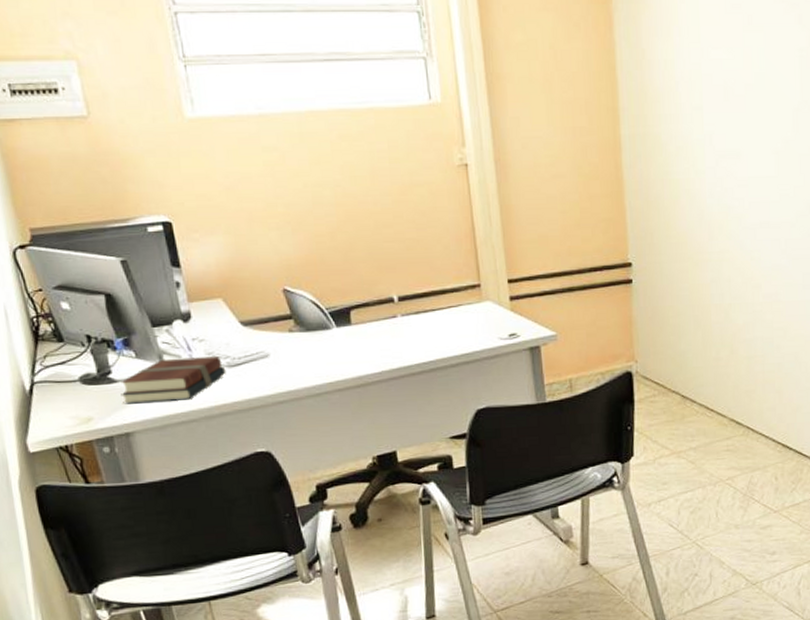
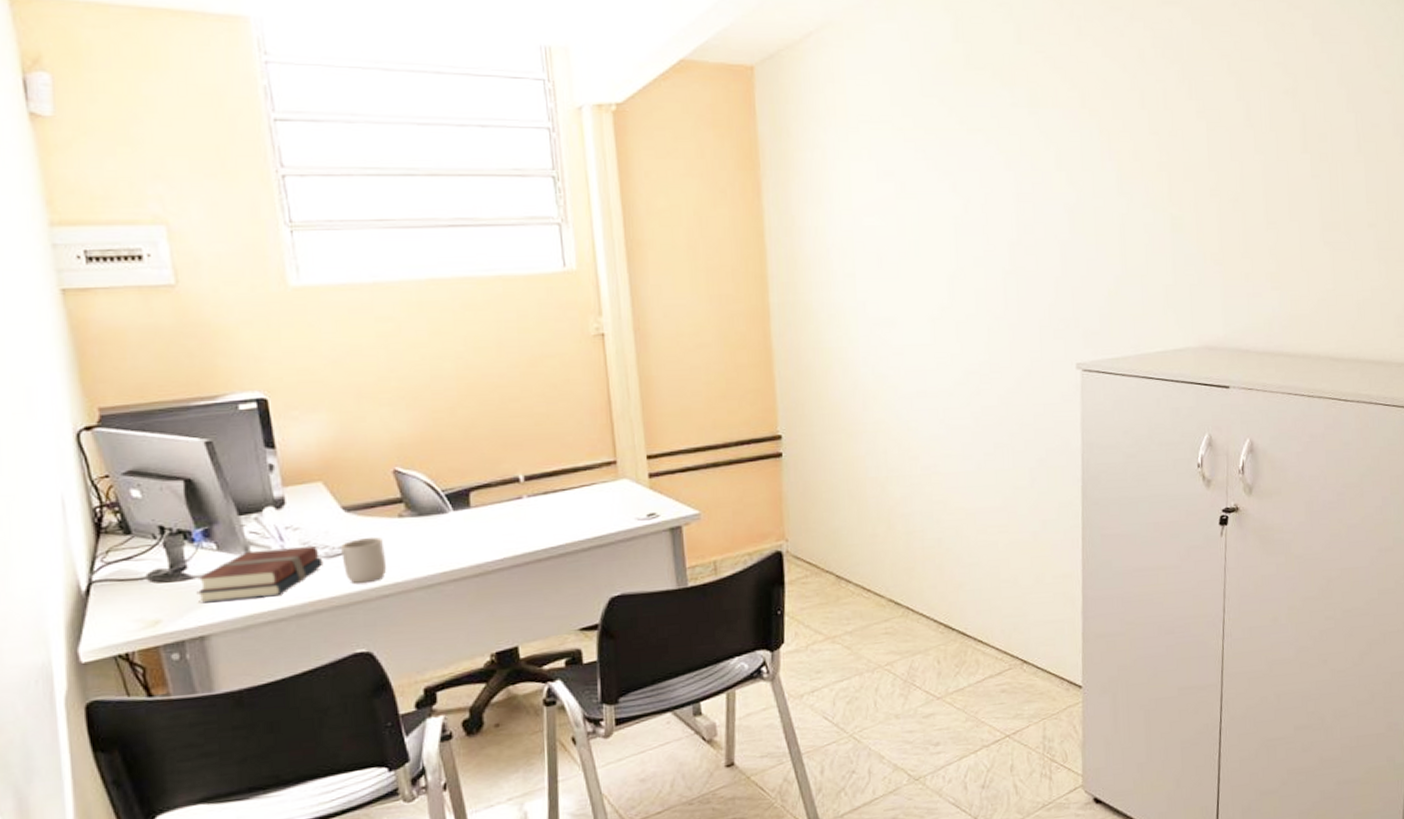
mug: none [240,349,281,390] -> present [341,536,387,583]

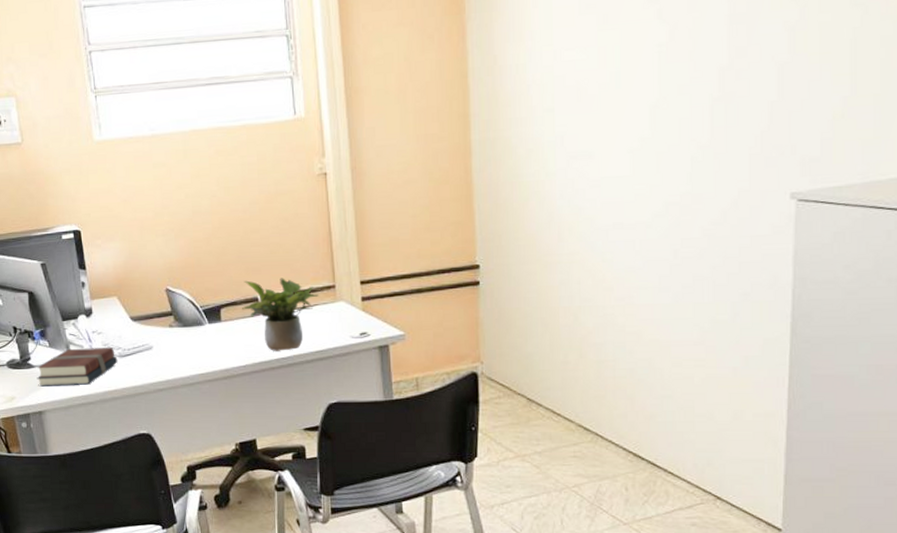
mug: present [341,536,387,583] -> none [130,342,161,378]
potted plant: none [498,453,596,540] -> present [242,278,318,351]

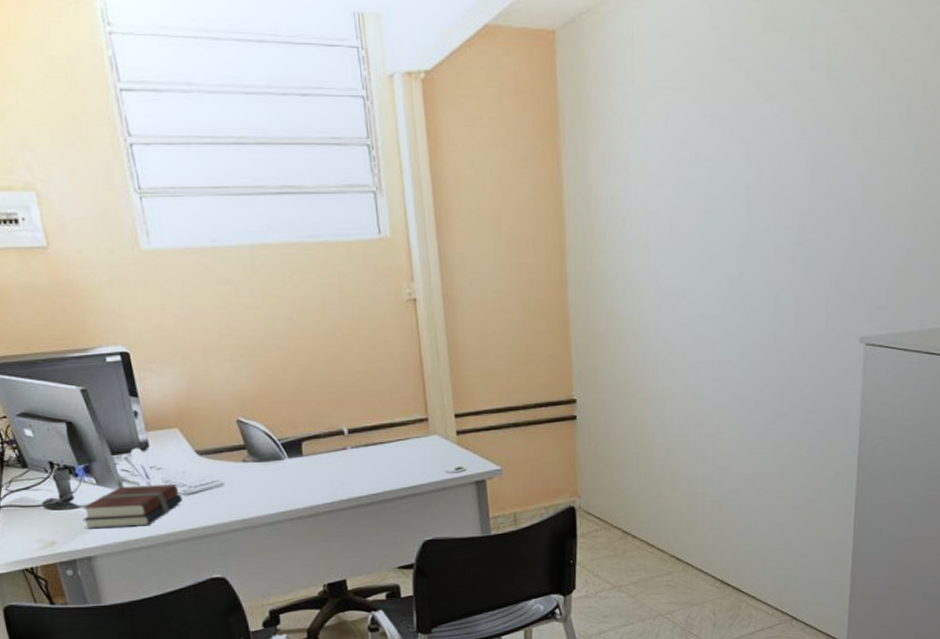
potted plant: present [242,278,318,351] -> none [326,409,410,487]

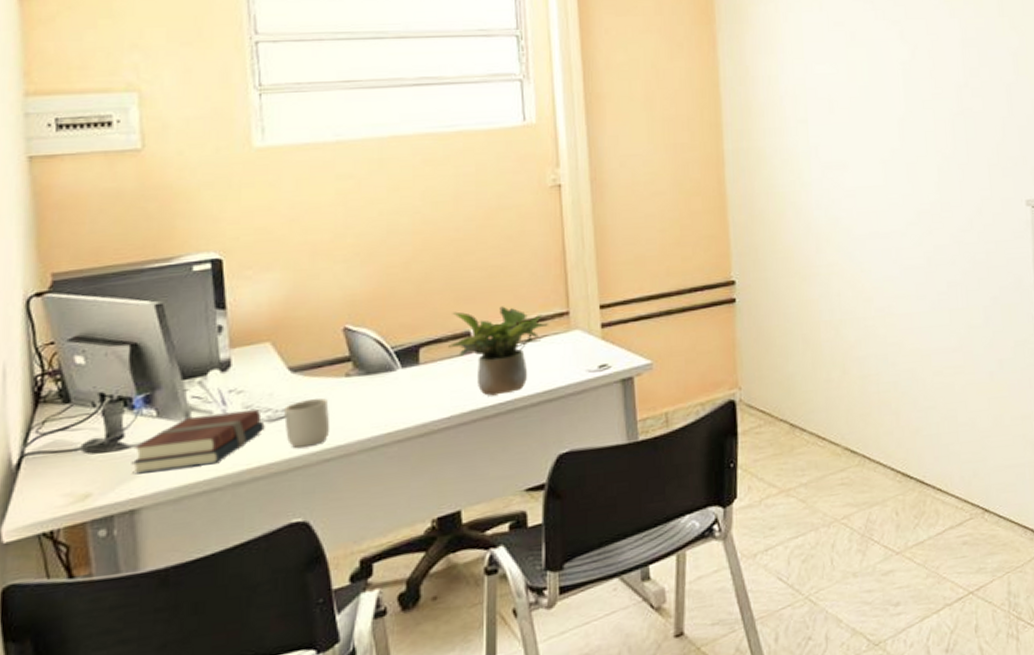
mug: none [196,478,235,518] -> present [284,398,330,448]
potted plant: none [326,409,410,487] -> present [449,306,548,396]

